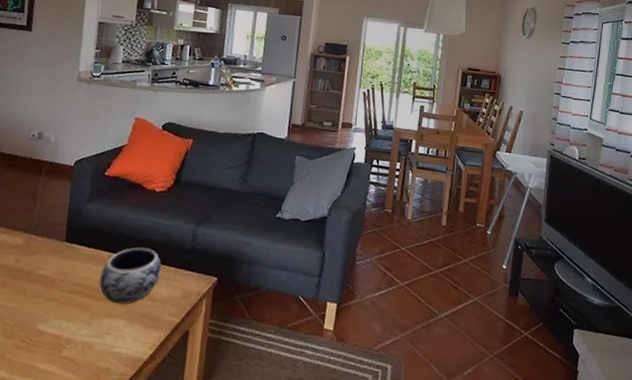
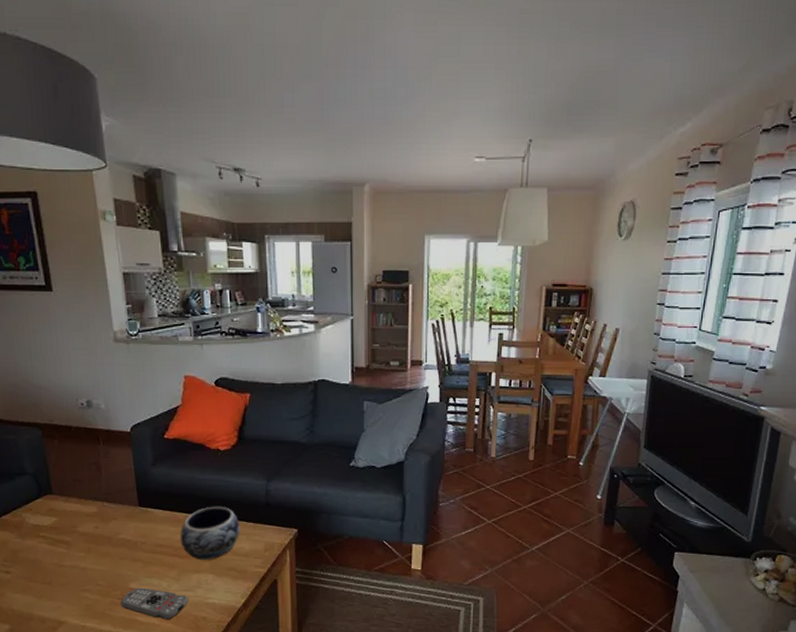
remote control: none [23,329,95,370] -> present [121,587,188,620]

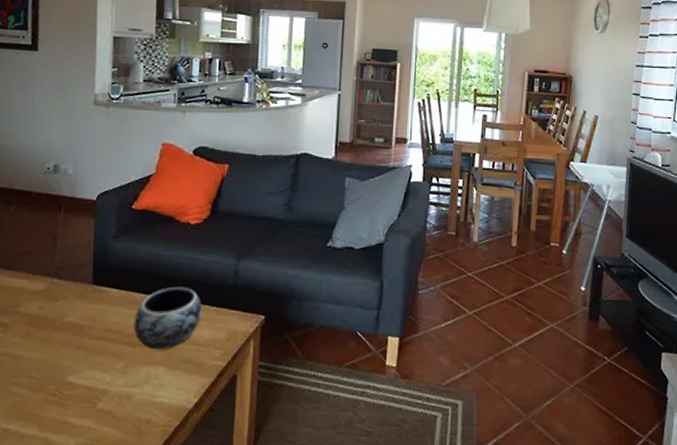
remote control: present [121,587,188,620] -> none [54,381,134,423]

